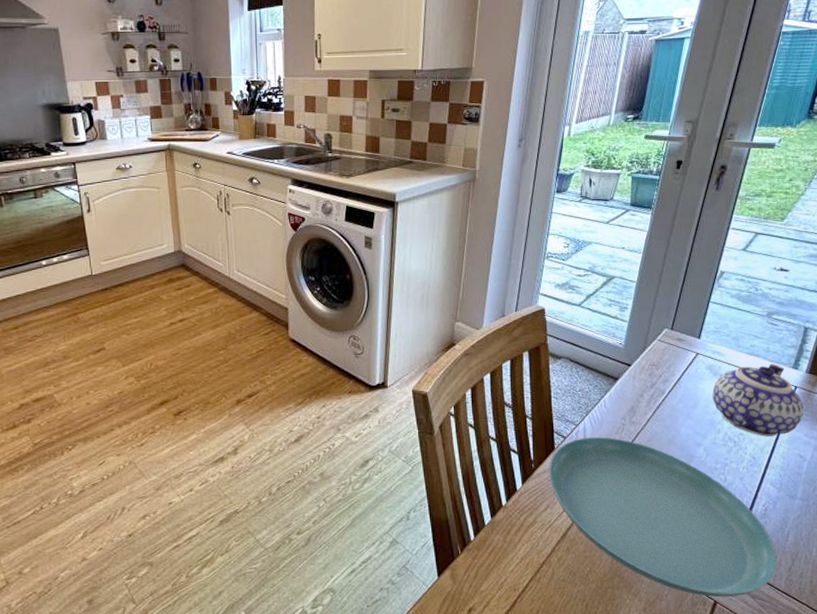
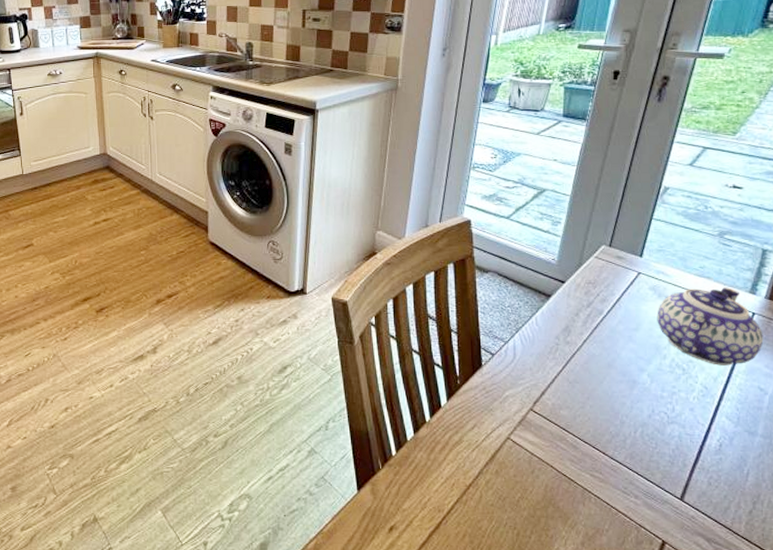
saucer: present [549,436,777,597] -> none [476,355,735,538]

